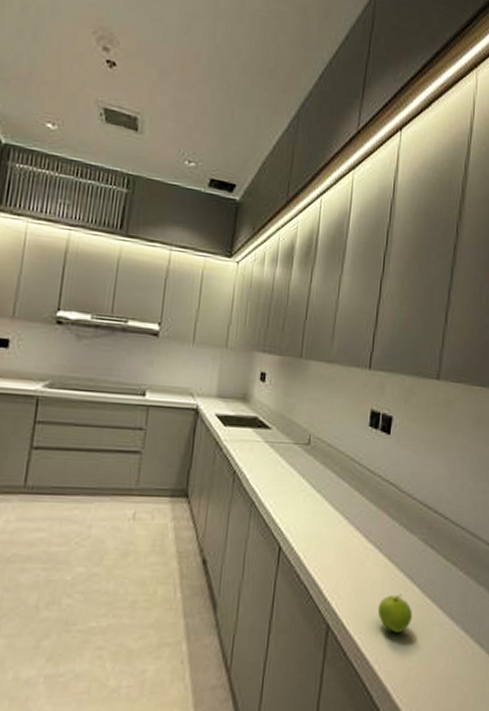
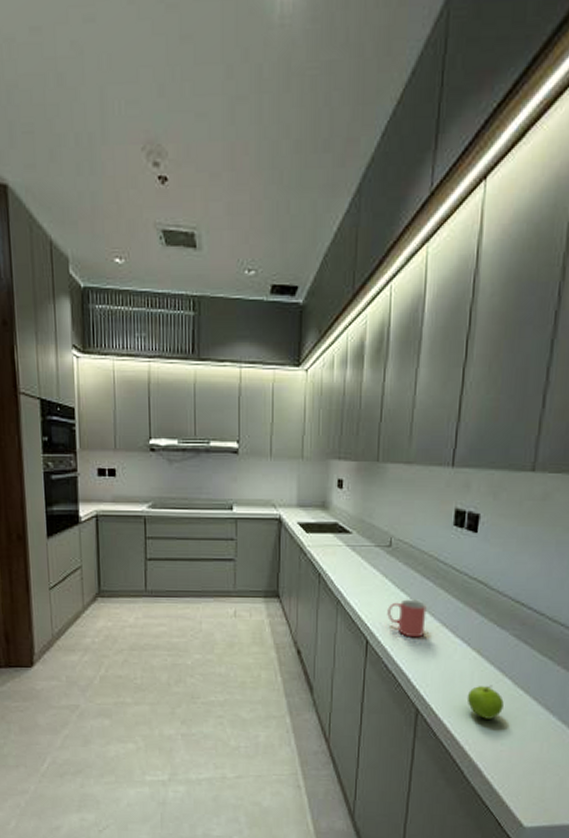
mug: none [302,501,342,544] -> present [387,599,427,638]

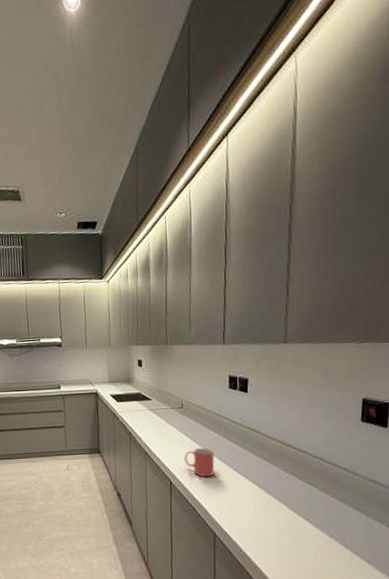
apple: present [466,685,504,719] -> none [252,510,282,538]

